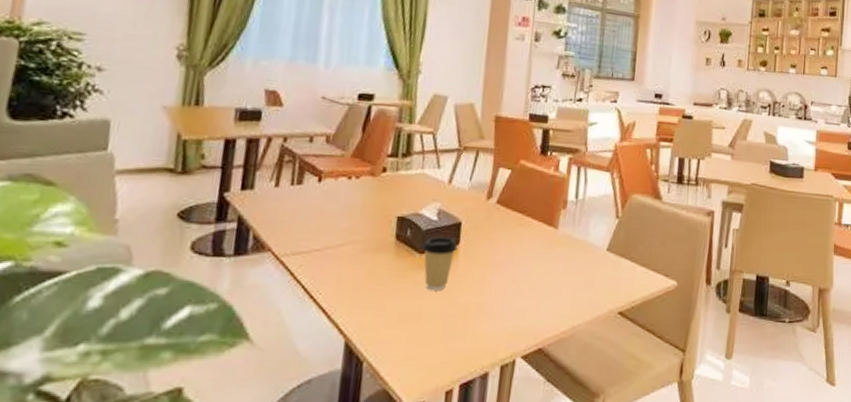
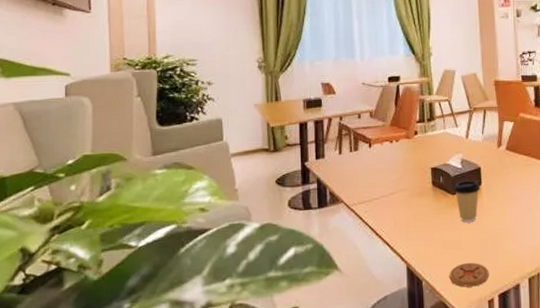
coaster: none [399,342,453,373] -> present [449,263,489,287]

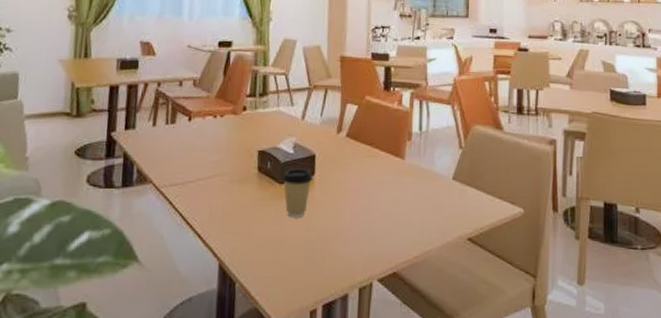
coaster: present [449,263,489,287] -> none [267,265,314,294]

